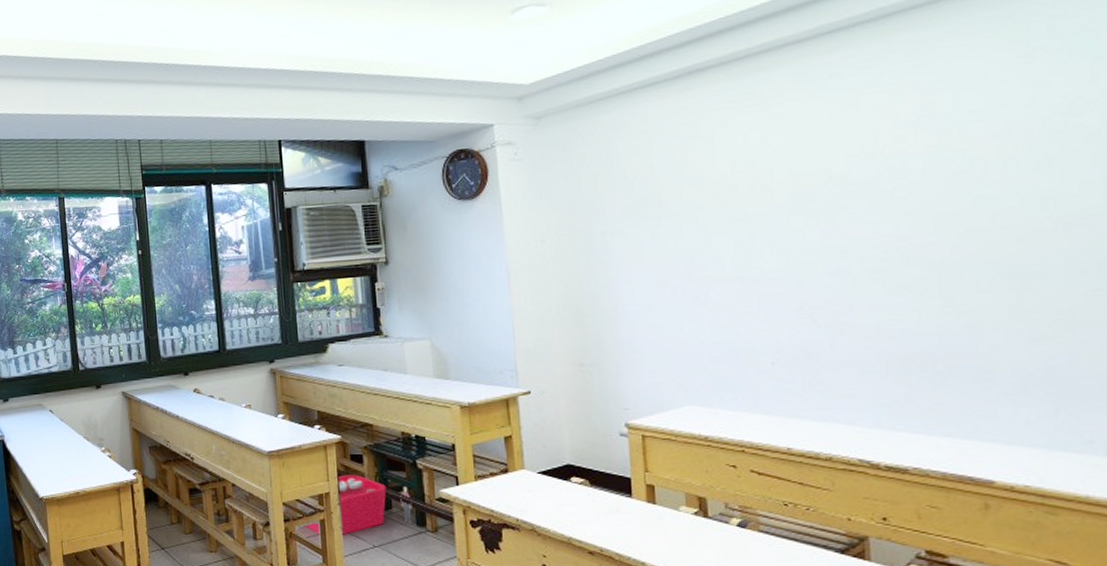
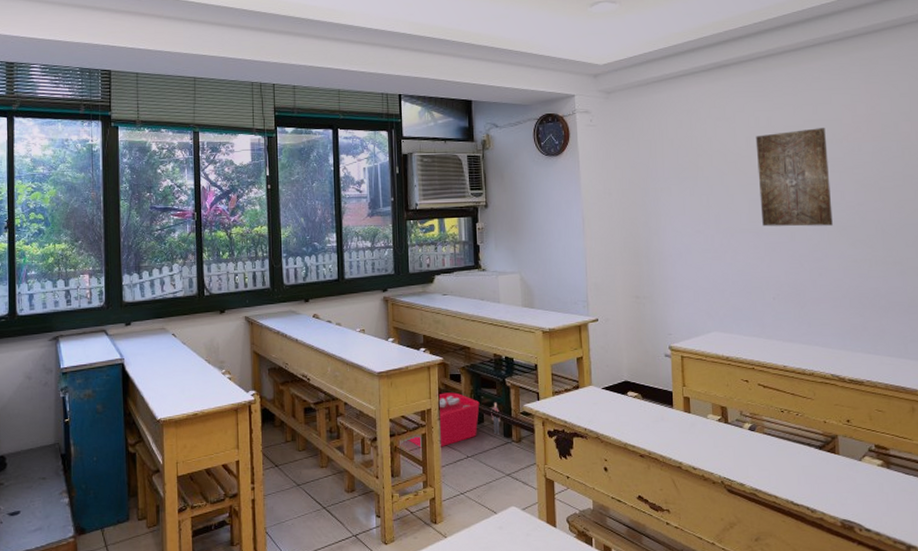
wall art: none [744,140,861,273] -> present [755,128,833,227]

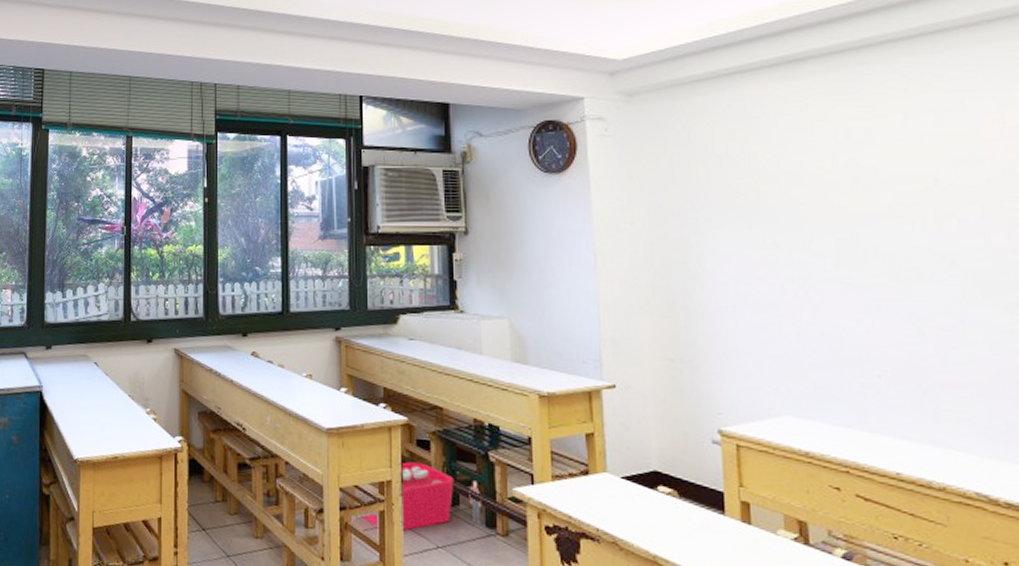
wall art: present [755,128,833,227] -> none [845,144,972,280]

